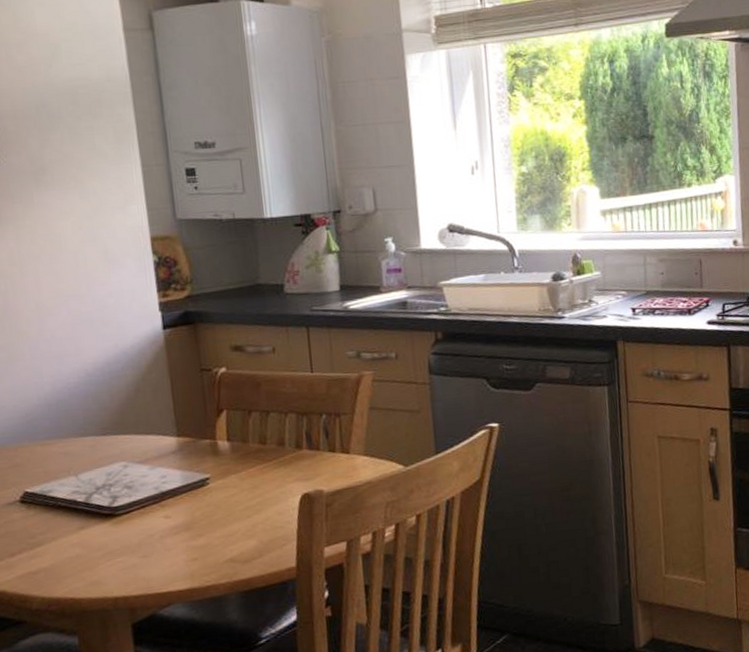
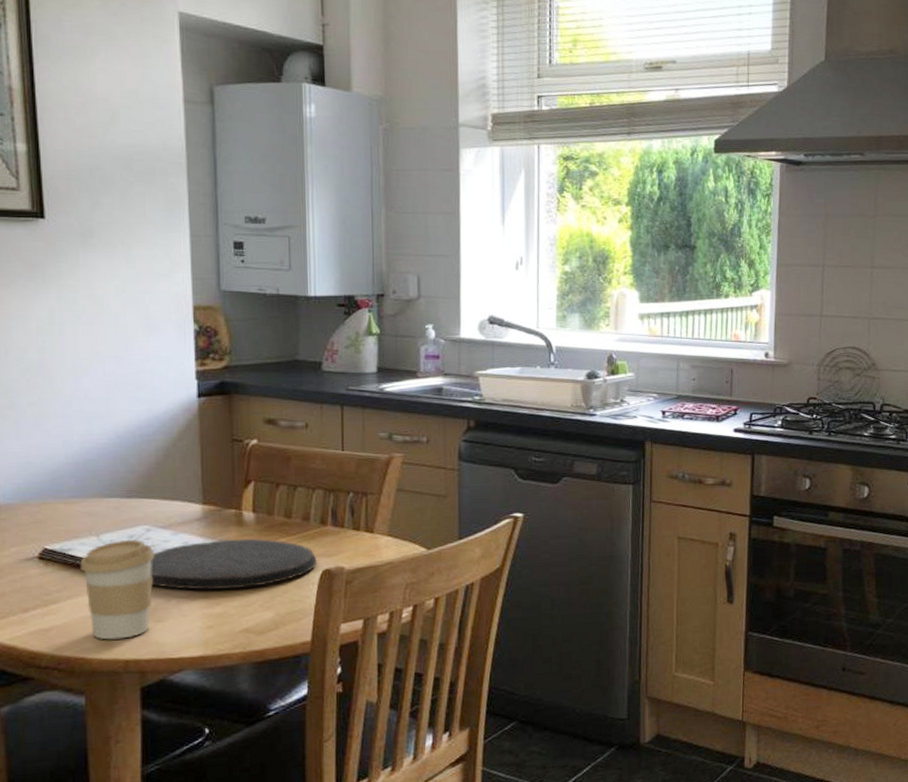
coffee cup: none [61,476,136,579] -> present [80,540,155,640]
plate: none [130,467,296,523] -> present [149,538,317,590]

